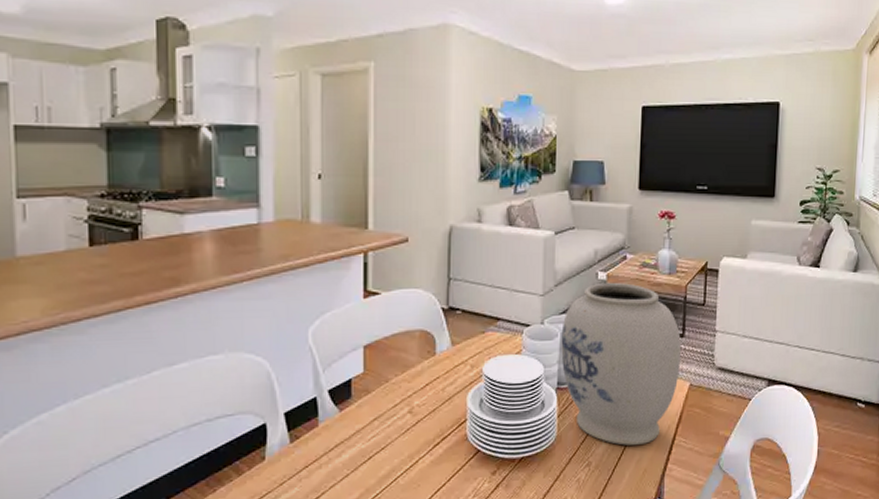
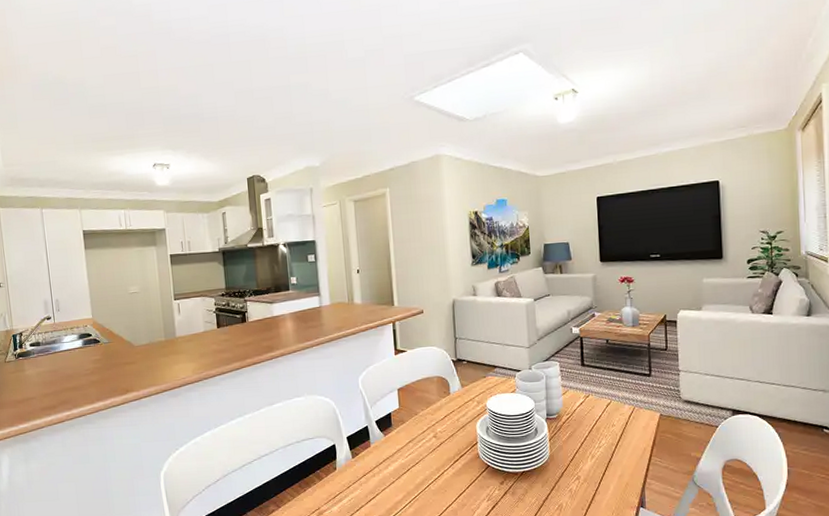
vase: present [561,282,682,445] -> none [546,335,651,464]

